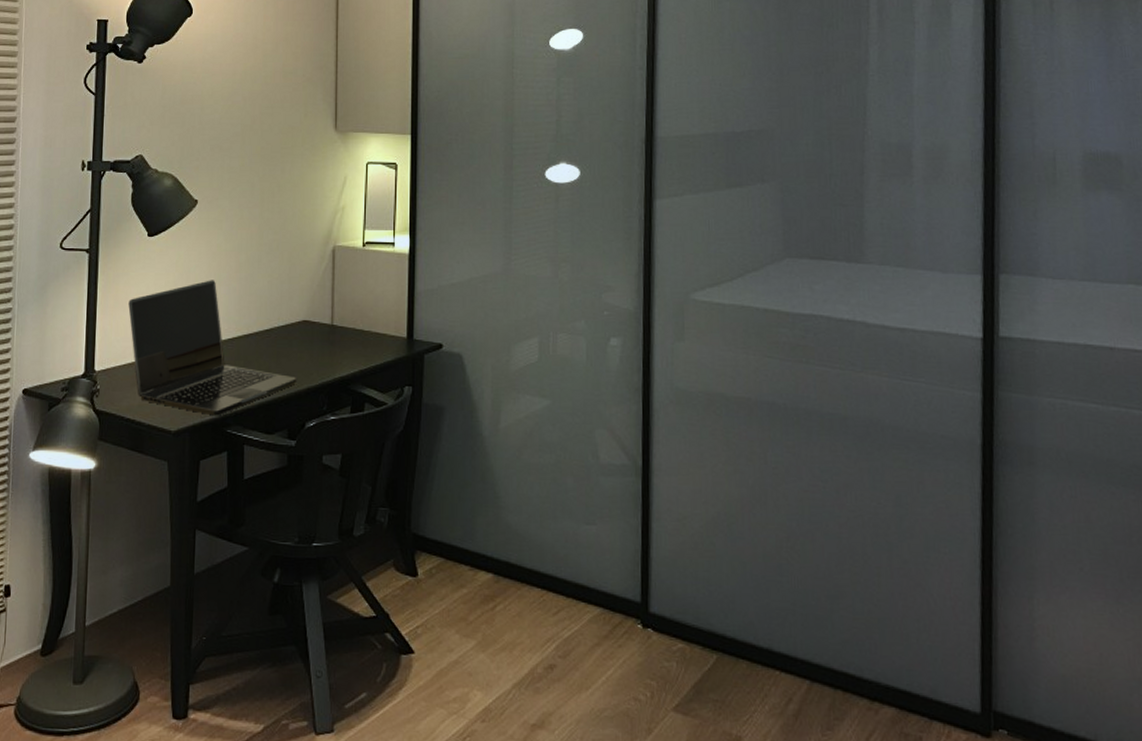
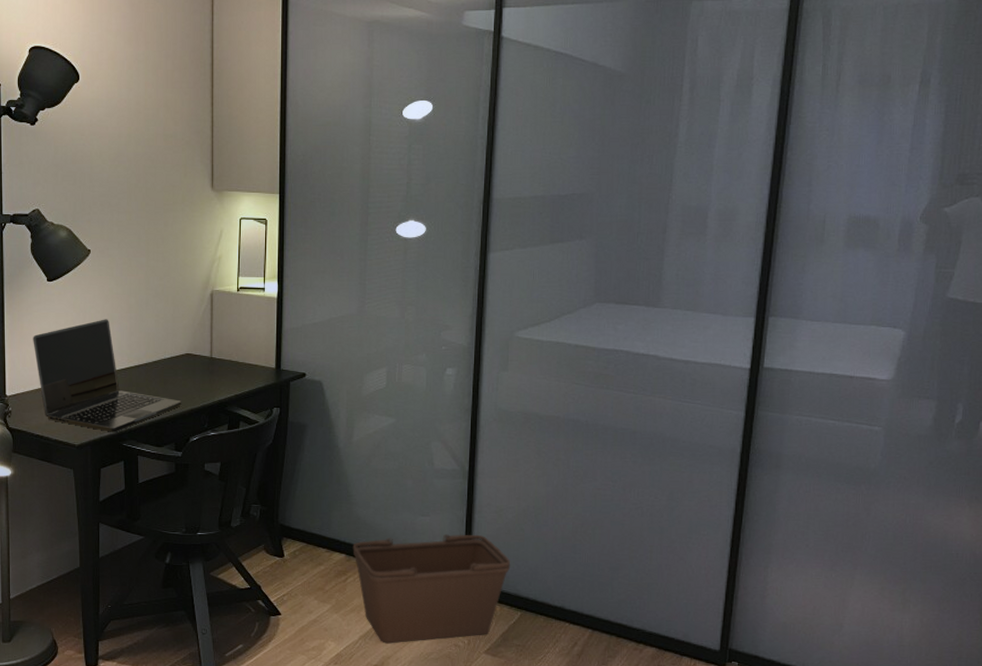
bicycle basket: none [502,548,701,695] -> present [352,533,511,644]

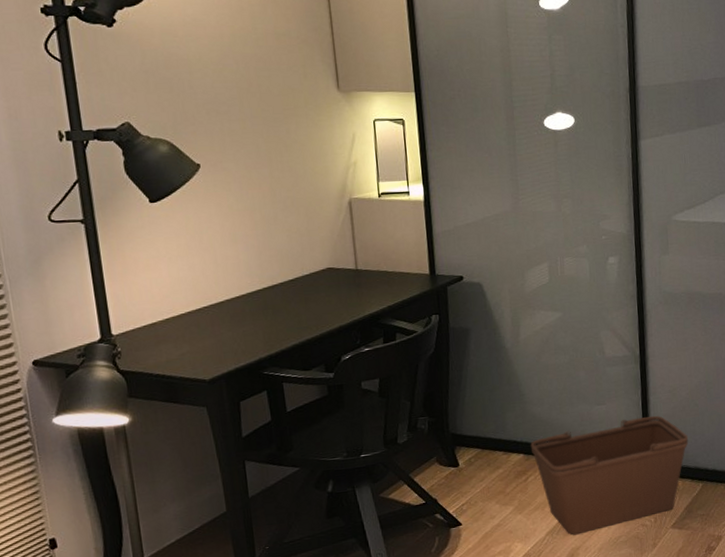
laptop: present [33,319,182,432] -> none [139,239,329,362]

